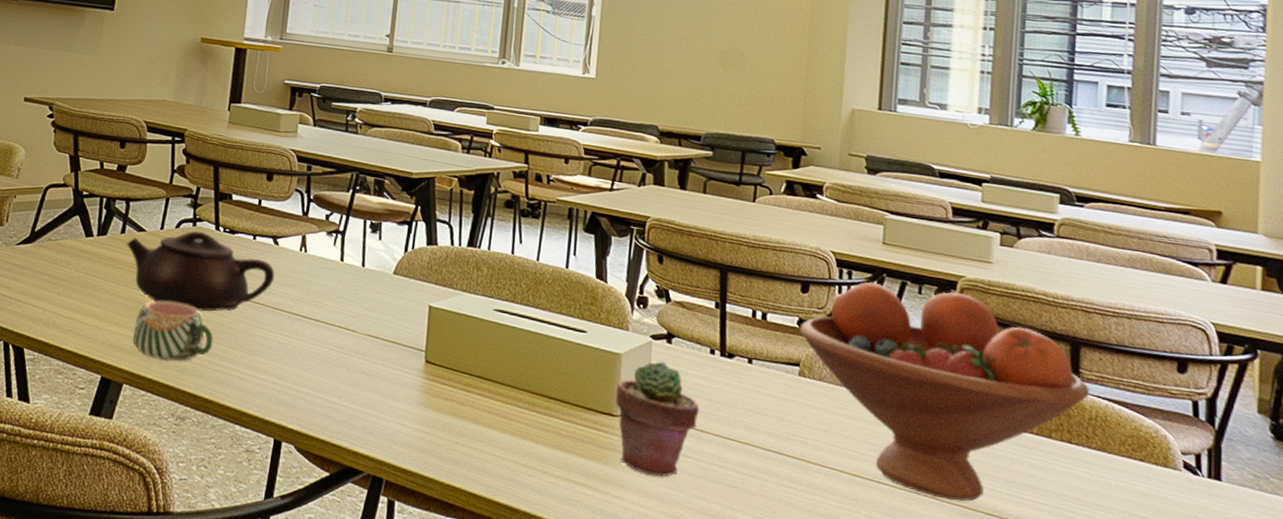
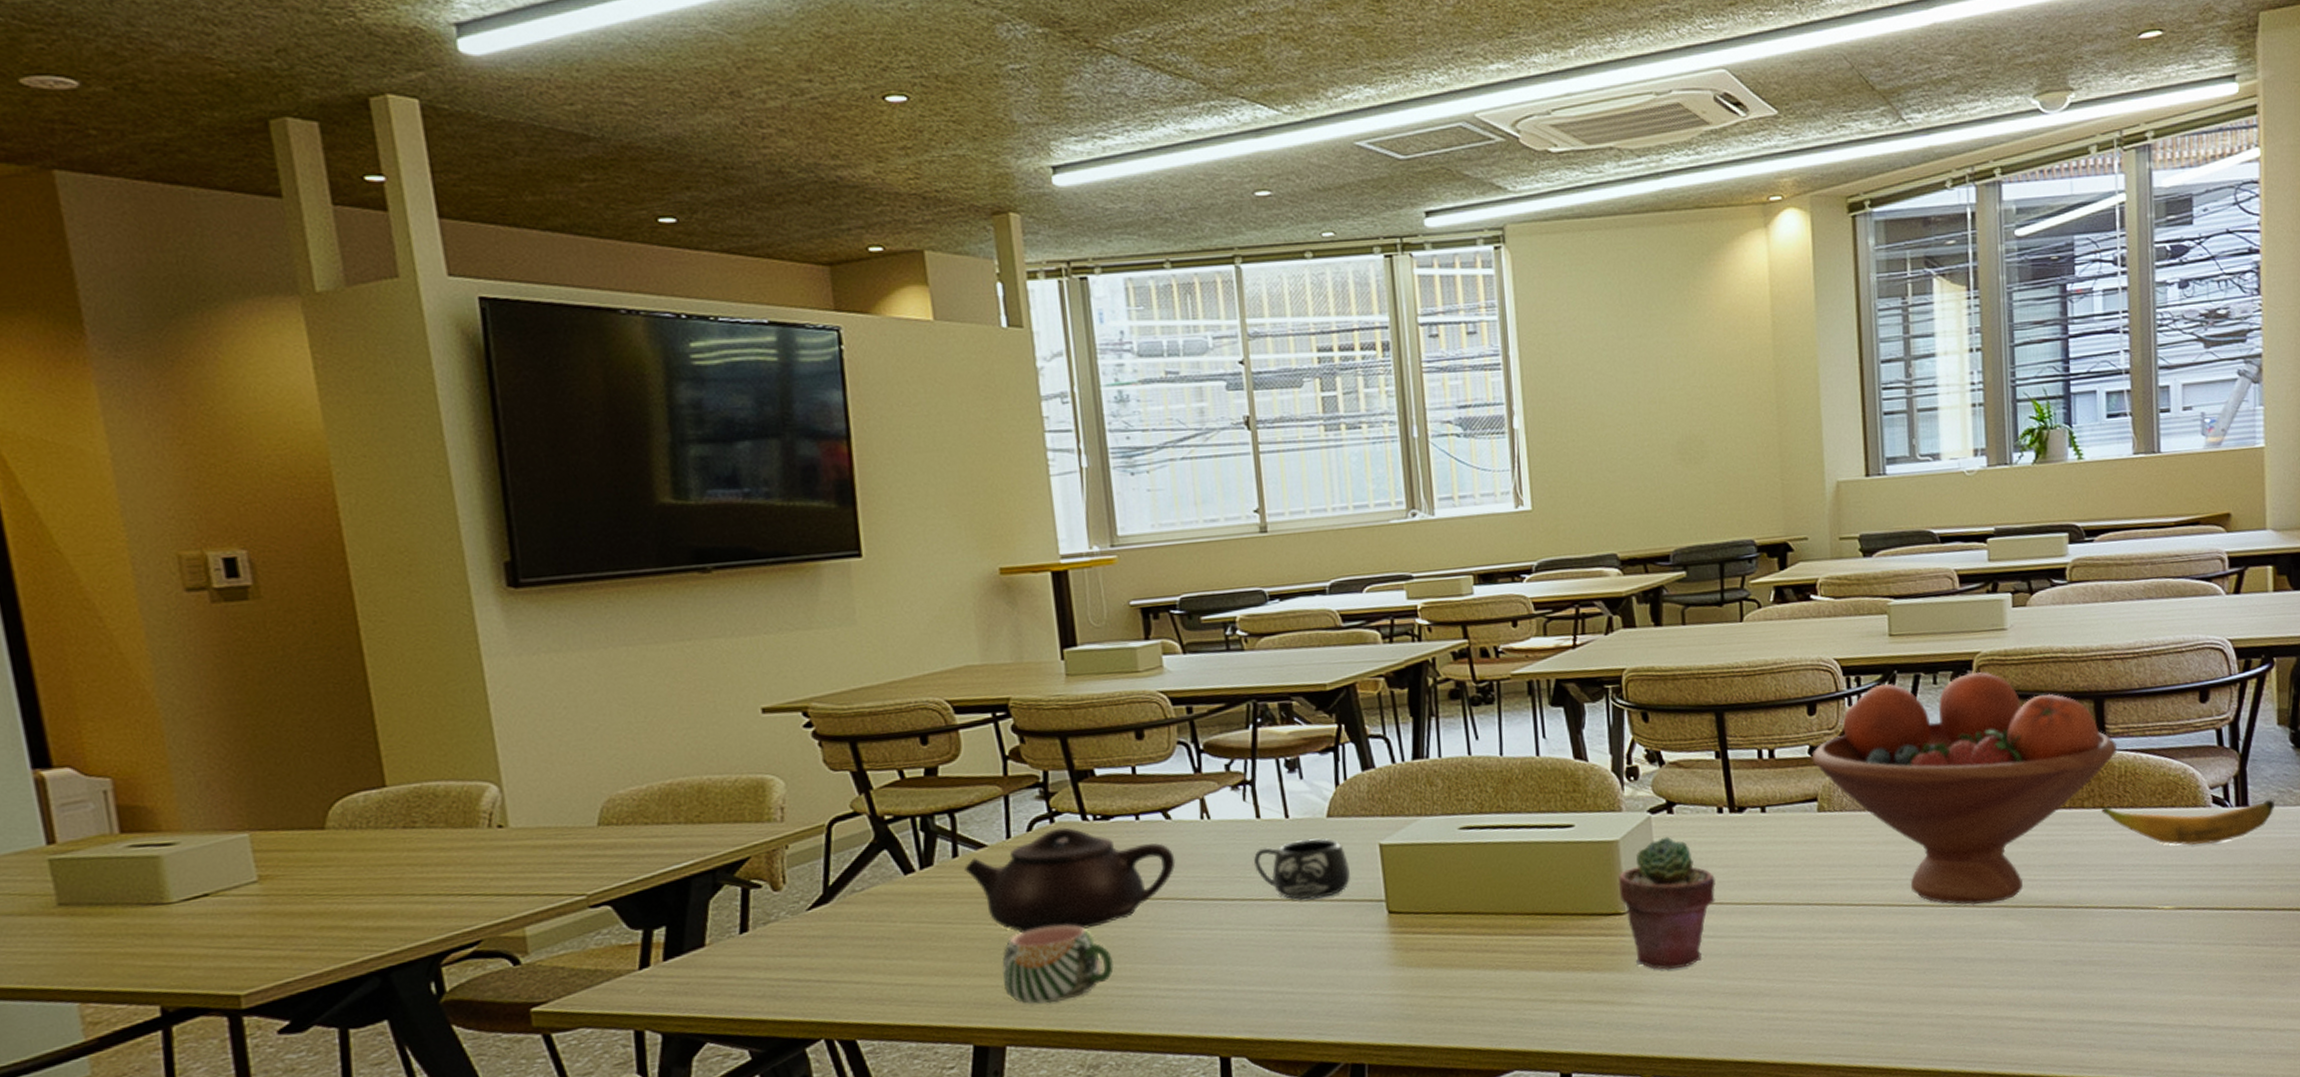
mug: none [331,285,403,336] -> present [1253,838,1350,901]
banana: none [1068,443,1250,509] -> present [2100,799,2275,846]

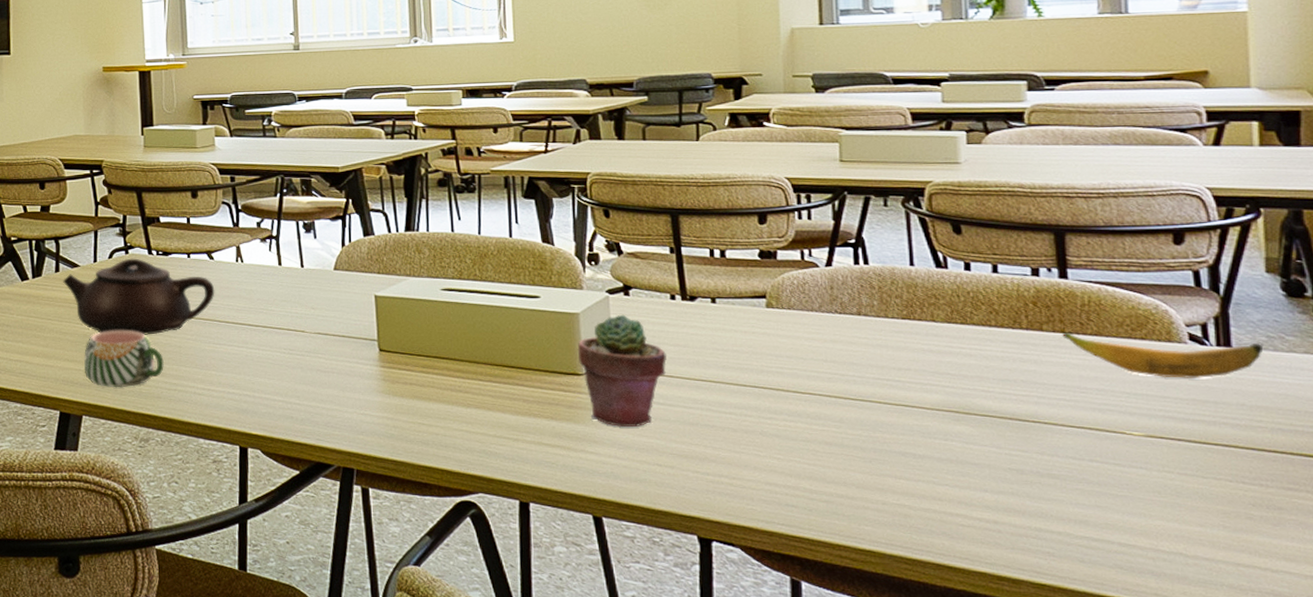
mug: present [1253,838,1350,901] -> none [274,285,350,333]
fruit bowl: present [1811,671,2117,906] -> none [761,198,1079,407]

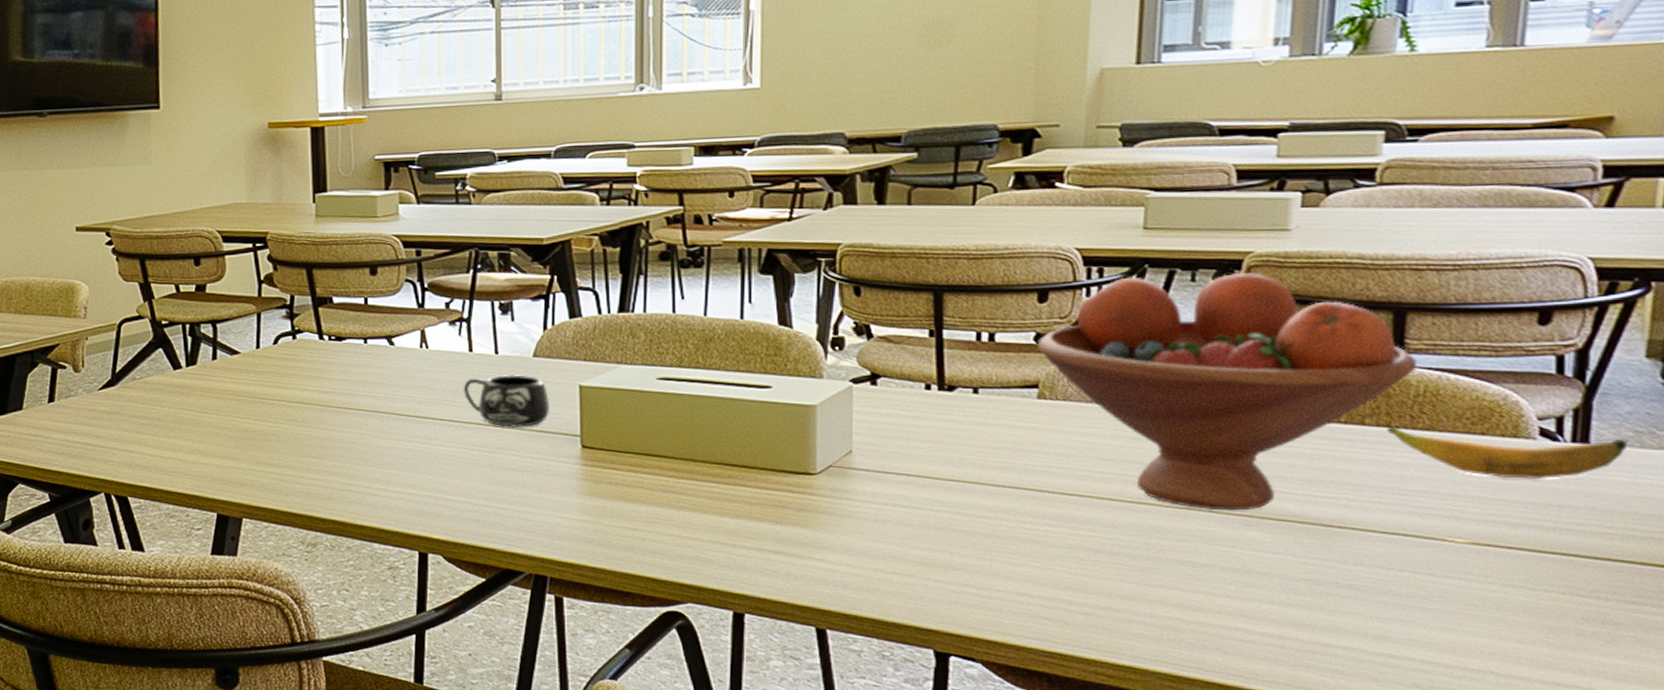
teapot: present [63,258,215,335] -> none [221,344,395,430]
mug: present [83,330,164,388] -> none [244,424,335,488]
mug: none [274,285,350,333] -> present [463,373,549,427]
potted succulent: present [577,314,668,428] -> none [811,406,916,533]
fruit bowl: none [761,198,1079,407] -> present [1037,272,1417,511]

